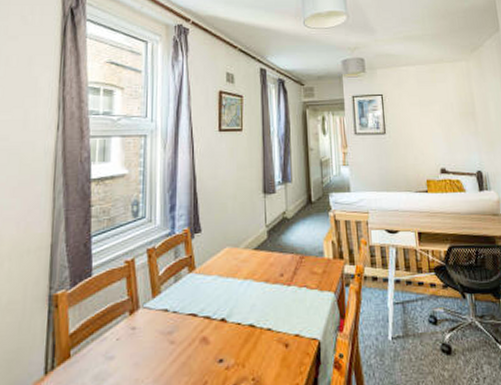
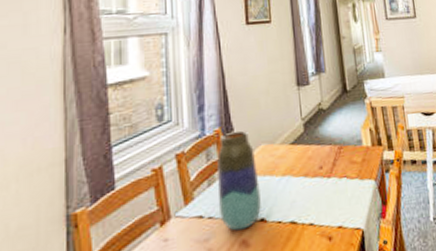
vase: none [182,233,222,327] -> present [217,131,261,231]

